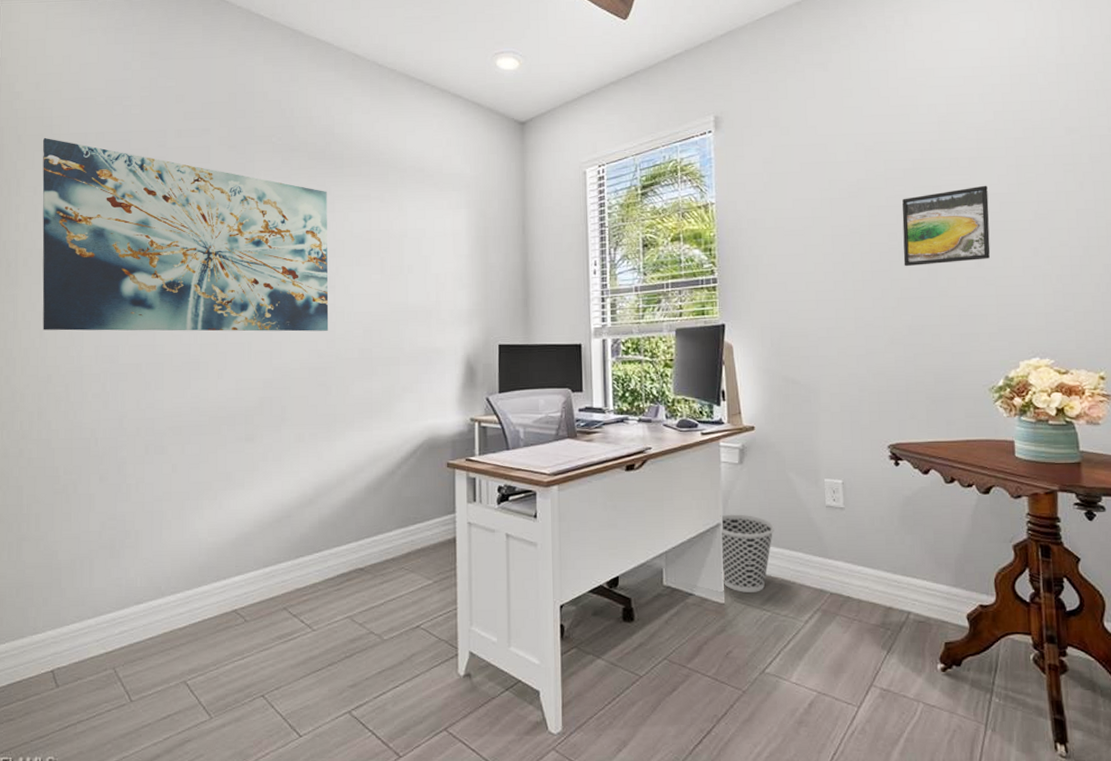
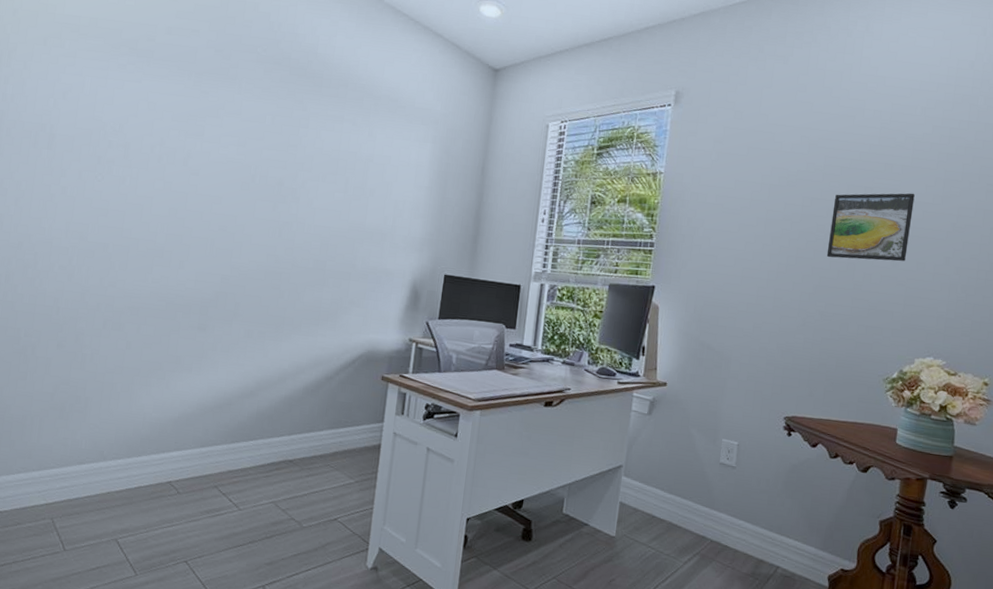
wall art: present [42,137,329,332] -> none [18,14,303,239]
wastebasket: present [720,514,774,592] -> none [616,458,670,531]

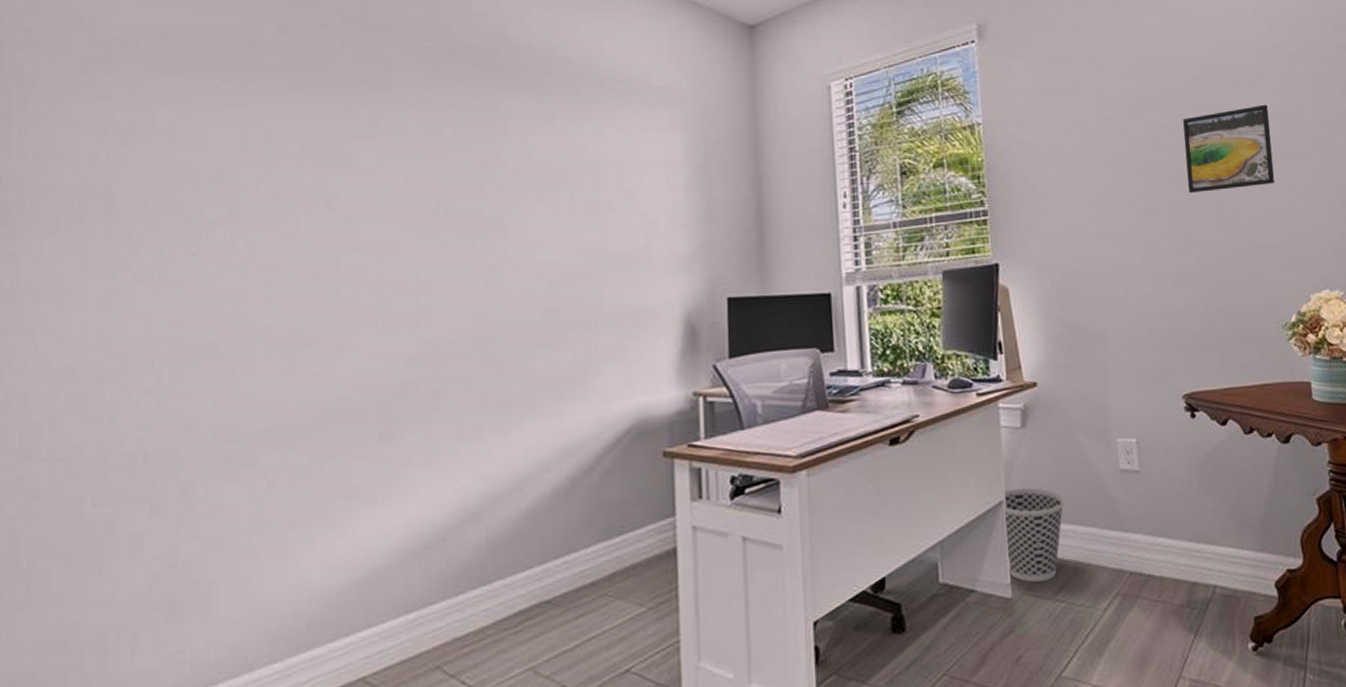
wastebasket: none [616,458,670,531] -> present [1002,487,1064,583]

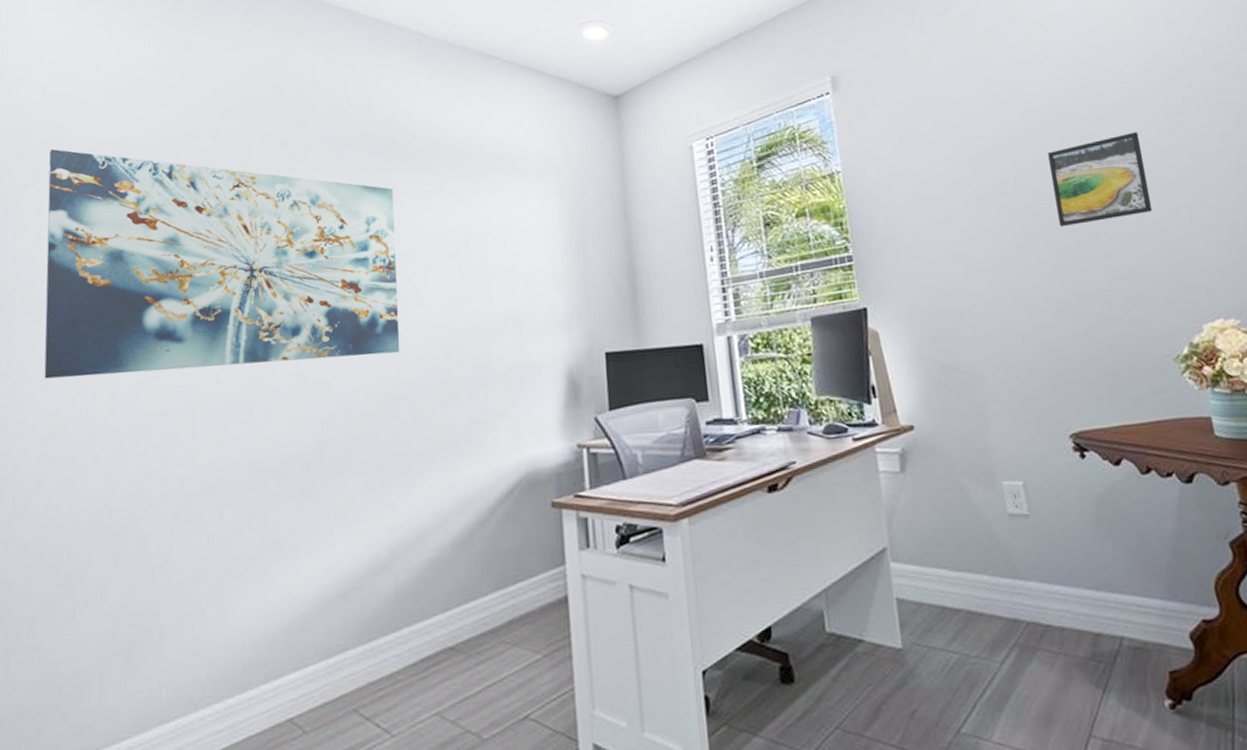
wall art: none [61,31,499,302] -> present [44,148,400,379]
wastebasket: present [1002,487,1064,583] -> none [885,533,951,632]

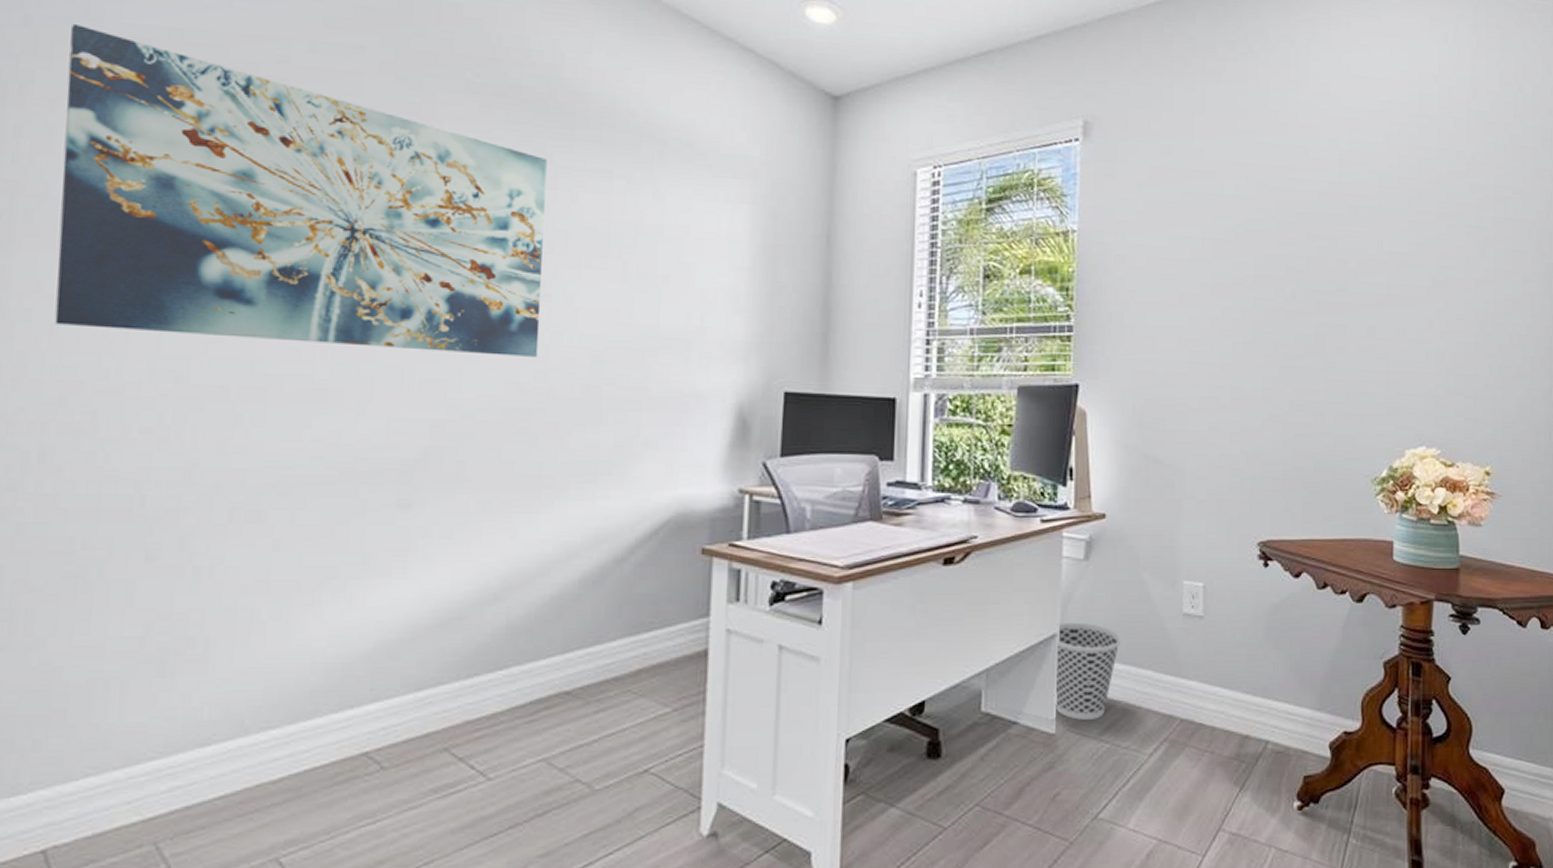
wastebasket: none [885,533,951,632] -> present [1053,622,1121,720]
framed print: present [1048,131,1152,227] -> none [1290,241,1386,330]

